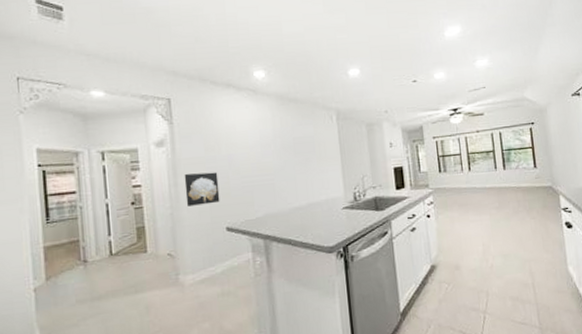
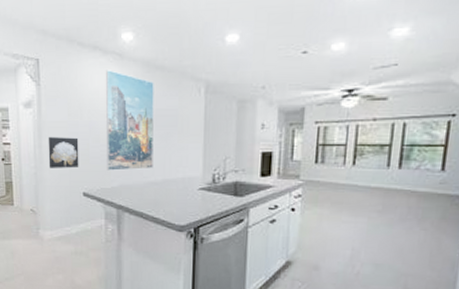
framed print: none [241,105,296,201] -> present [106,70,154,171]

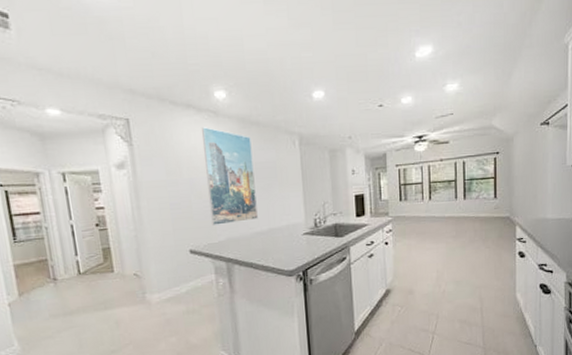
wall art: present [48,137,79,169] -> none [146,195,183,229]

